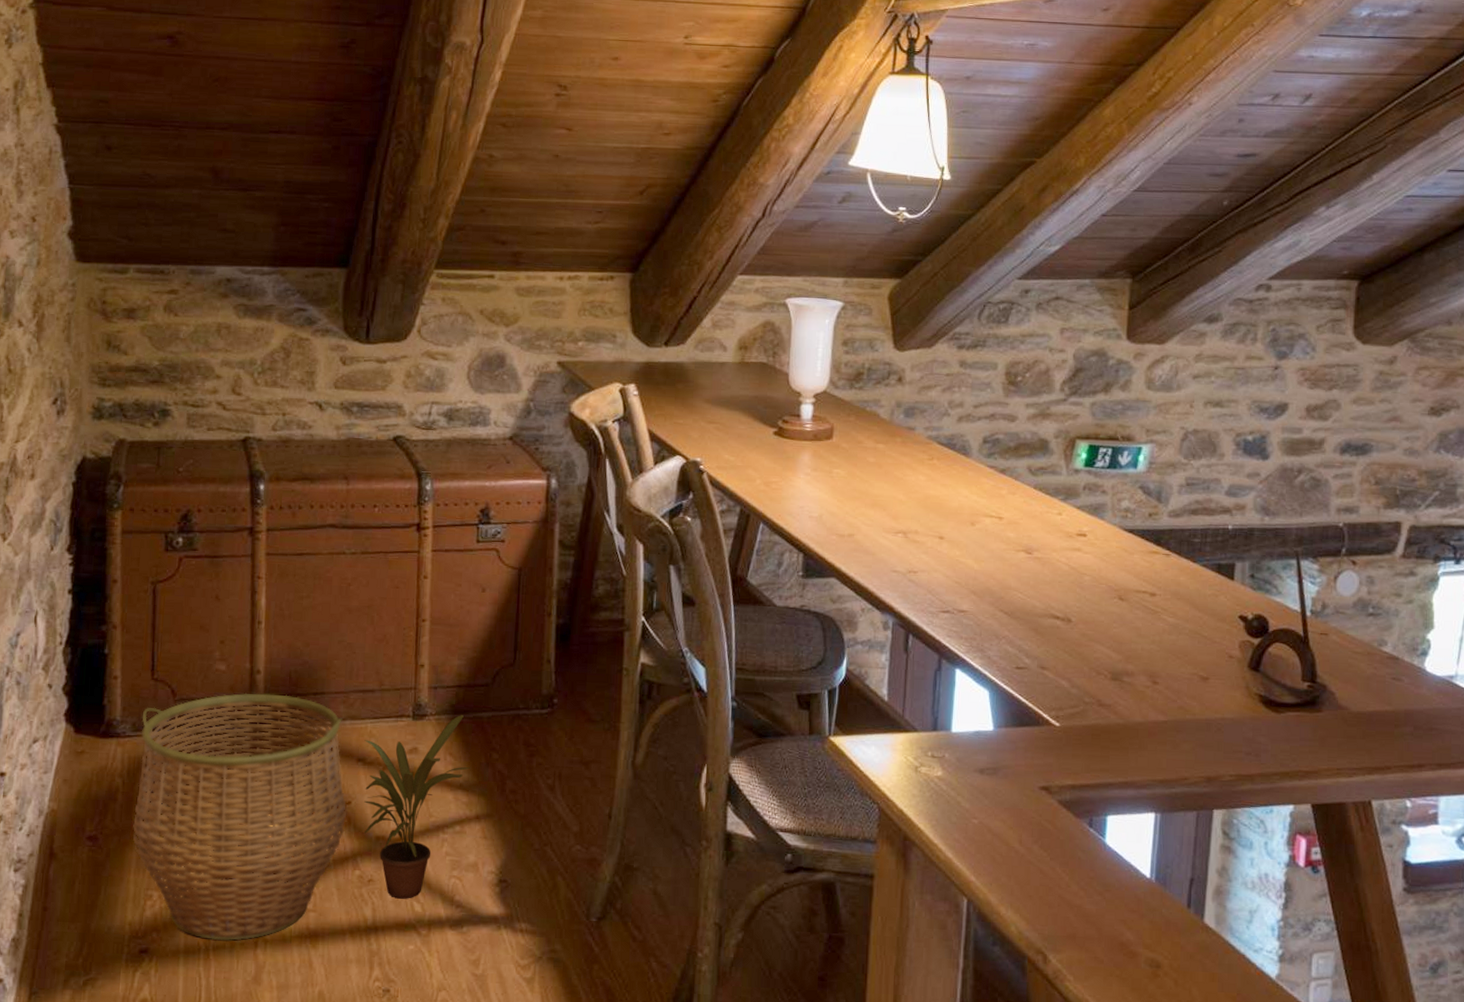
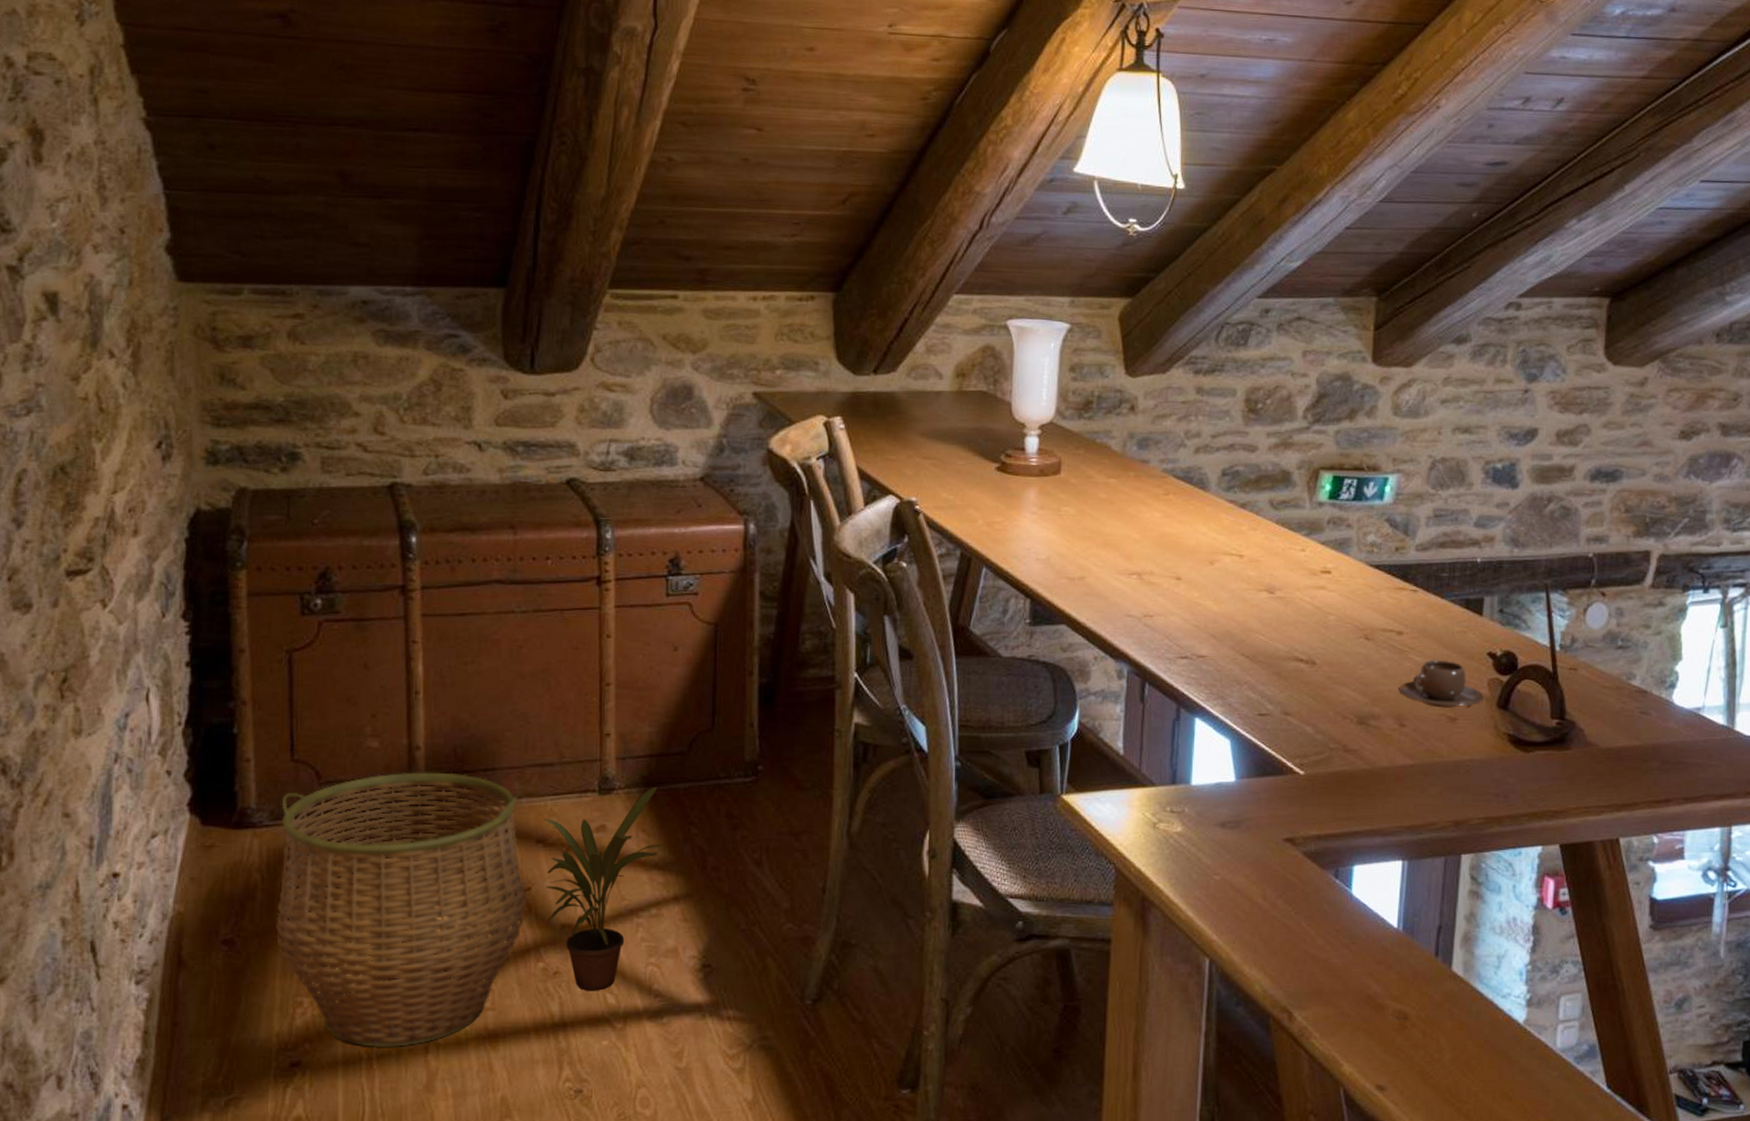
teacup: none [1151,621,1236,668] -> present [1398,659,1485,708]

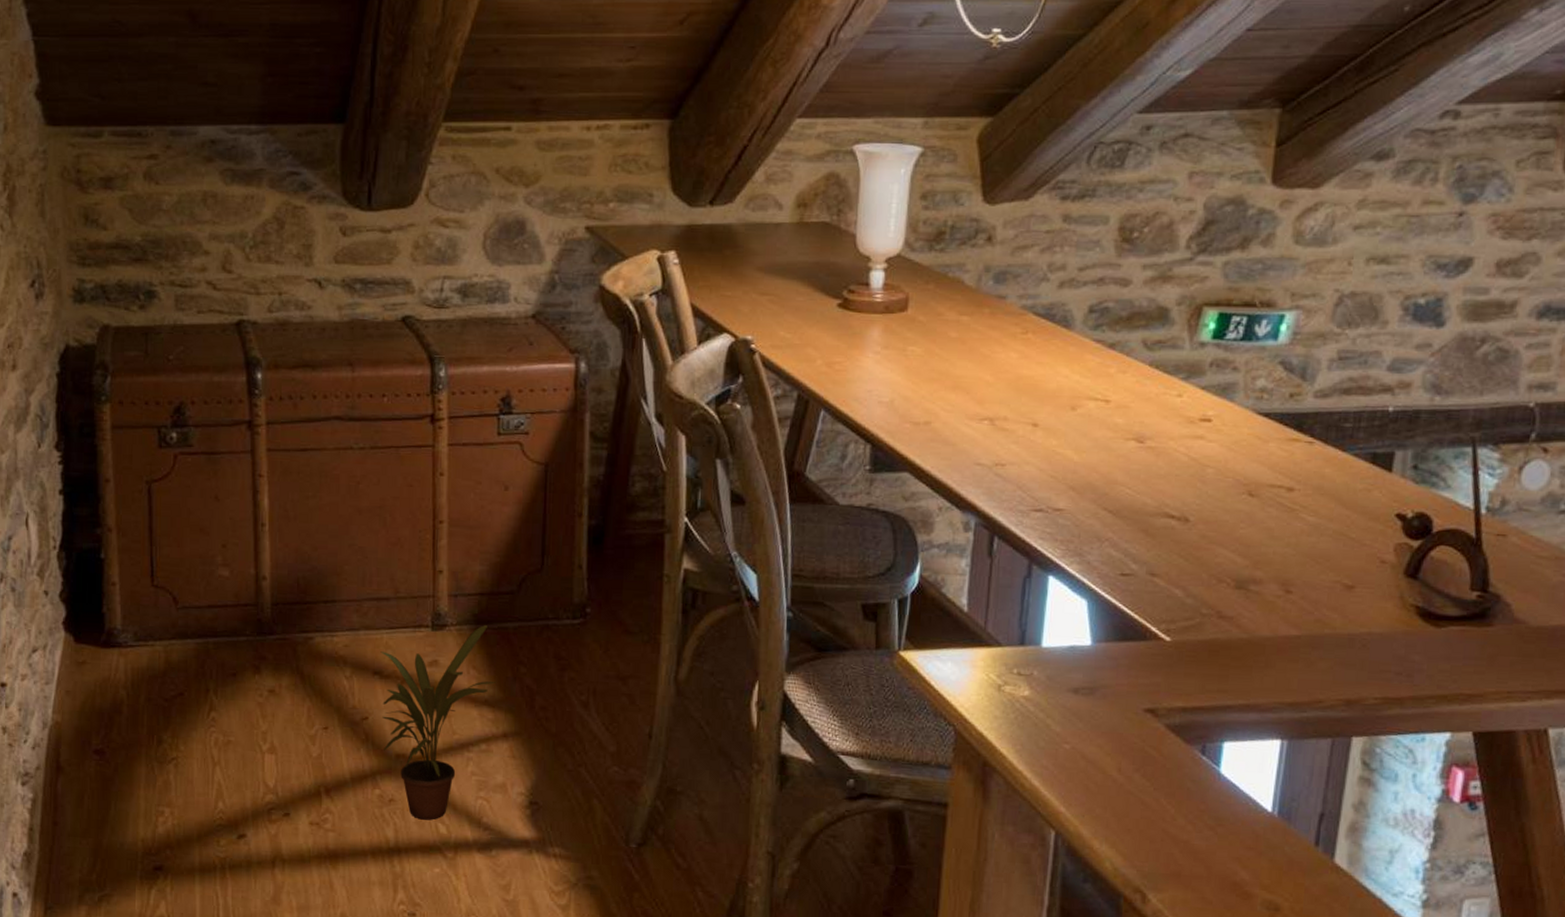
basket: present [276,772,527,1047] -> none [140,600,364,860]
teacup: present [1398,659,1485,708] -> none [1286,520,1390,575]

